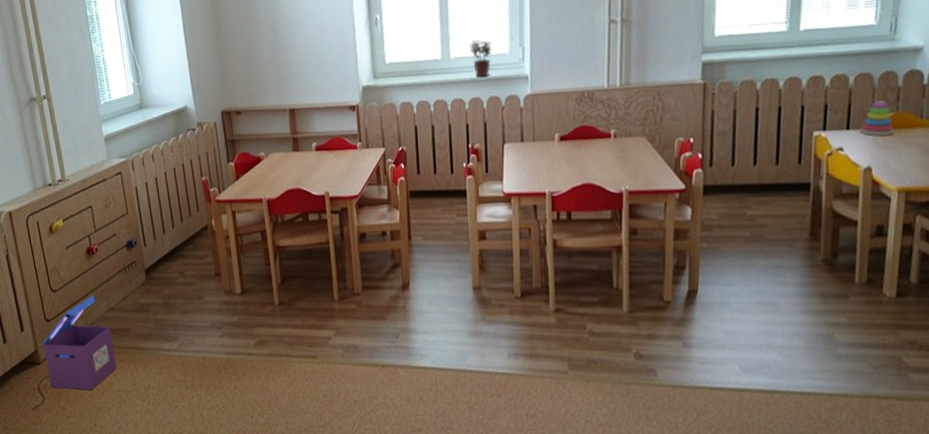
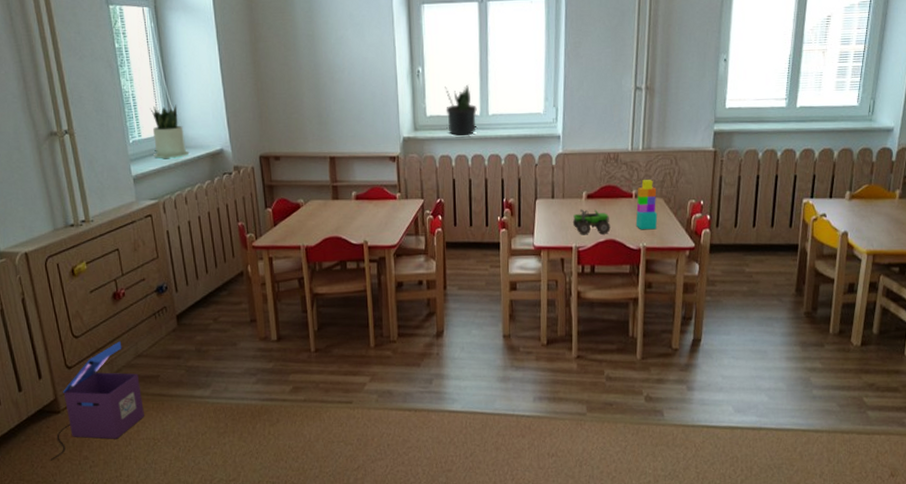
planter: none [119,66,156,119] -> present [150,104,190,159]
planter: none [403,29,438,82] -> present [445,84,477,136]
potted plant: present [469,39,492,79] -> none [506,98,528,136]
toy truck: none [544,152,588,180] -> present [572,209,611,235]
toy blocks: none [615,118,641,173] -> present [635,180,658,230]
stacking toy: present [860,100,894,137] -> none [840,173,867,205]

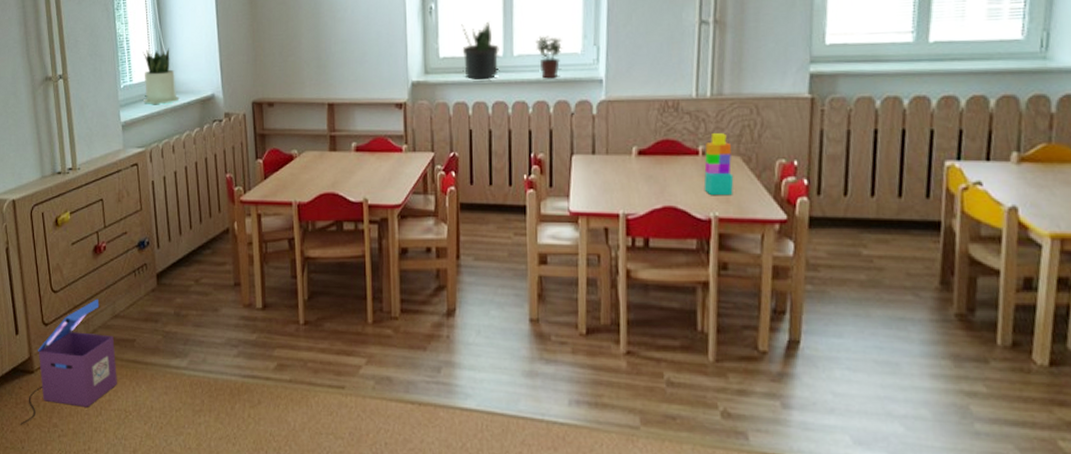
potted plant: none [506,98,528,136] -> present [535,36,562,80]
toy truck: present [572,209,611,235] -> none [619,168,670,200]

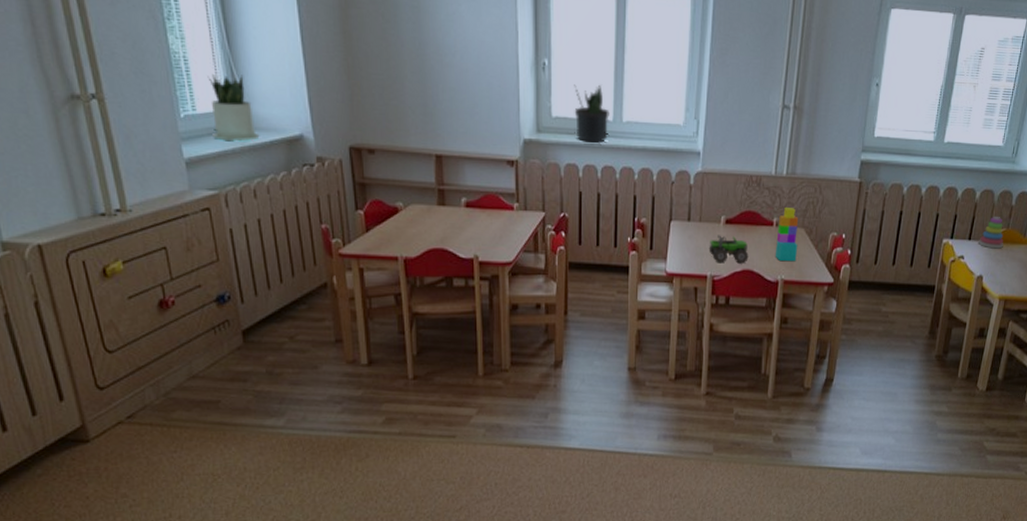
toy box: present [20,298,117,425] -> none [76,358,201,499]
potted plant: present [535,36,562,80] -> none [643,105,667,149]
toy truck: none [619,168,670,200] -> present [708,235,749,264]
stacking toy: none [1003,128,1045,171] -> present [979,216,1003,249]

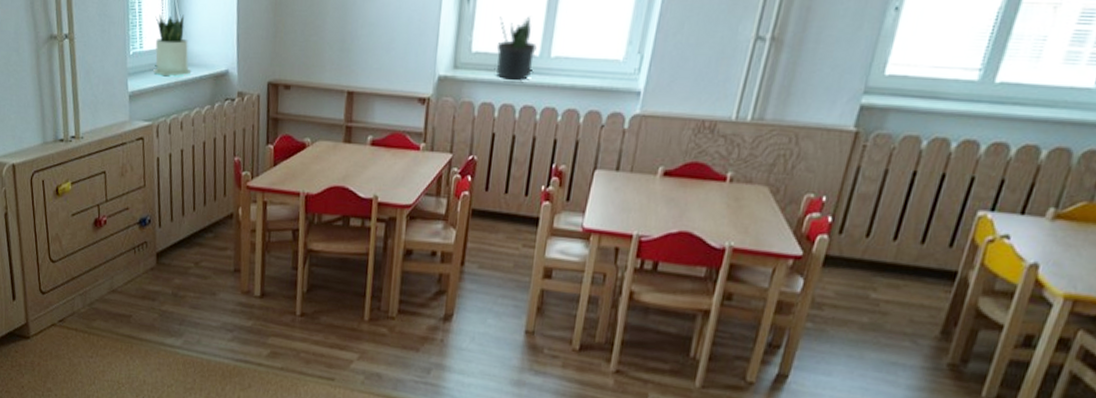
toy truck: present [708,235,749,264] -> none [638,188,689,224]
toy blocks: present [775,208,799,262] -> none [724,160,762,227]
stacking toy: present [979,216,1003,249] -> none [1037,183,1083,229]

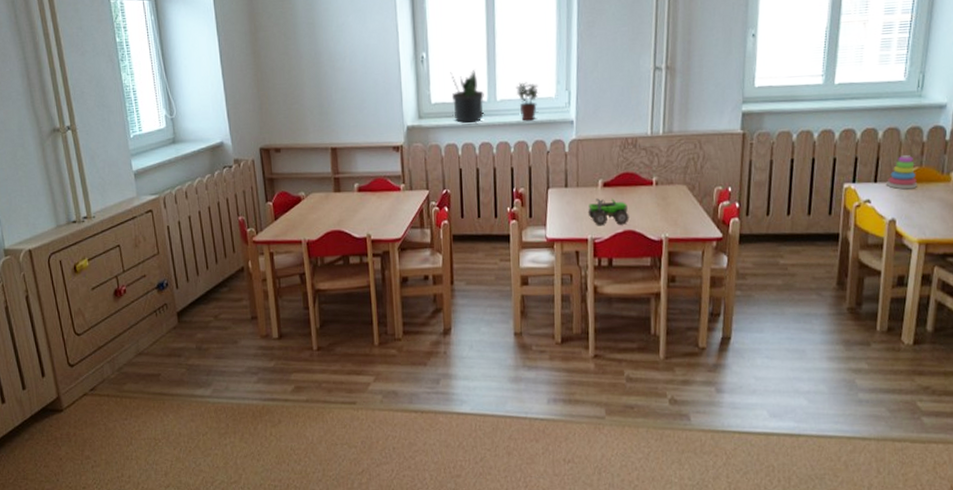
planter: present [153,14,192,77] -> none [150,98,190,154]
potted plant: none [575,38,605,88] -> present [516,82,539,122]
toy truck: none [638,188,689,224] -> present [588,198,629,226]
stacking toy: none [1037,183,1083,229] -> present [887,154,917,190]

